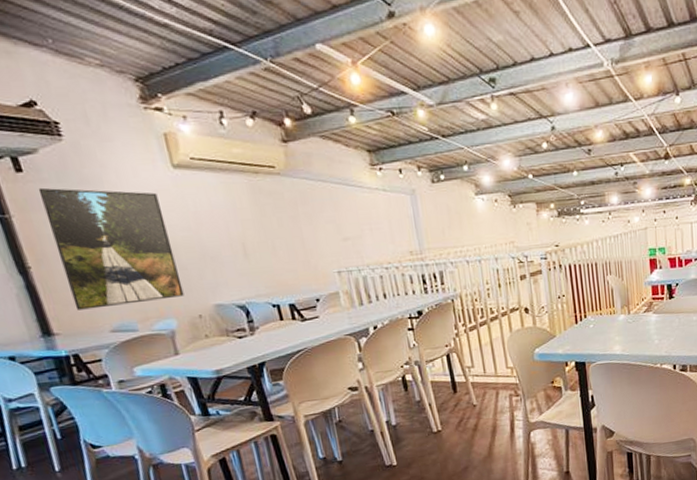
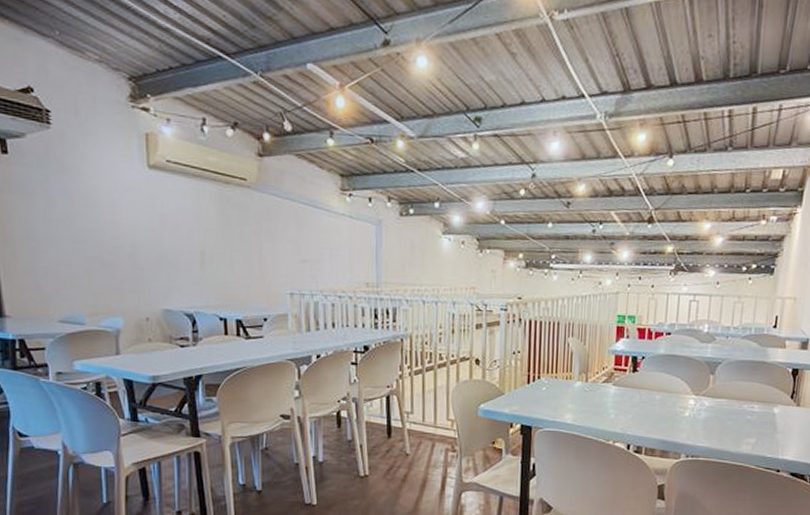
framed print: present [38,187,184,310] -> none [18,171,136,297]

